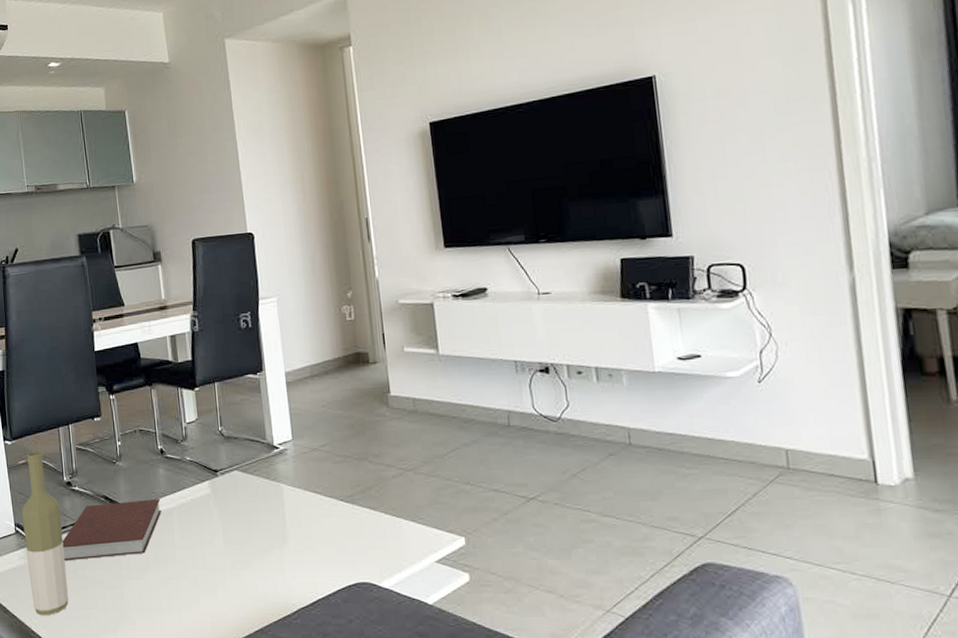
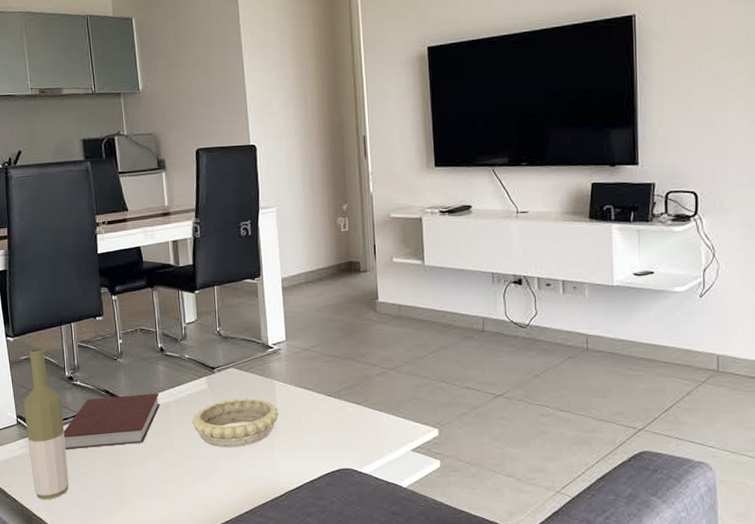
decorative bowl: none [195,504,288,559] -> present [192,398,279,448]

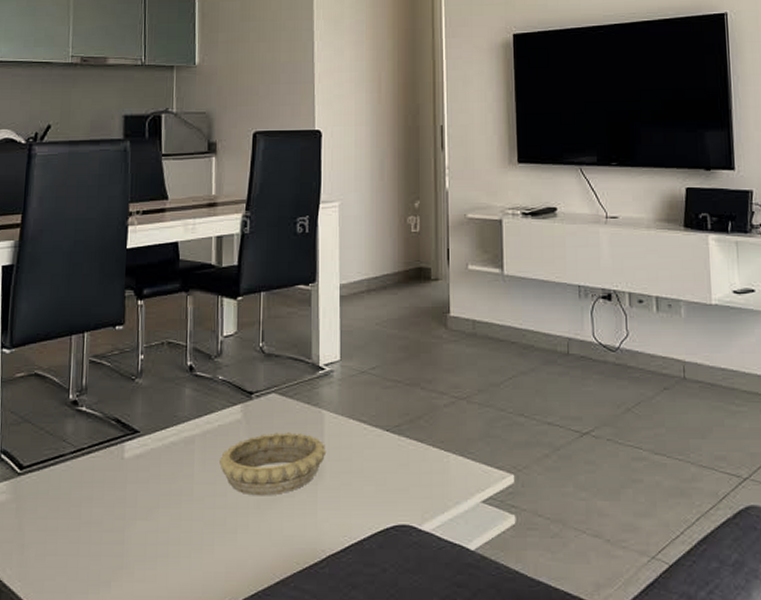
bottle: present [23,347,69,500] -> none [9,362,60,565]
notebook: present [63,392,161,450] -> none [56,423,183,497]

